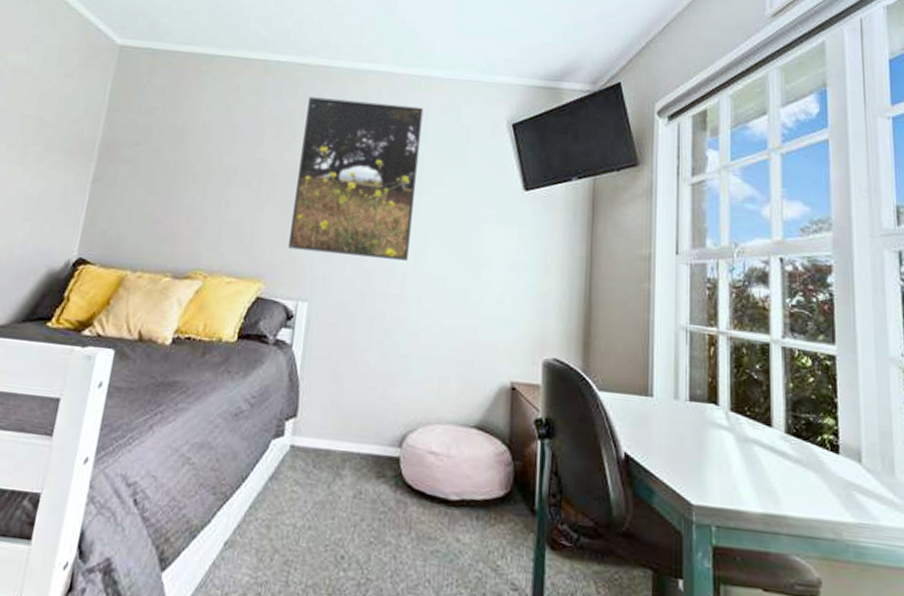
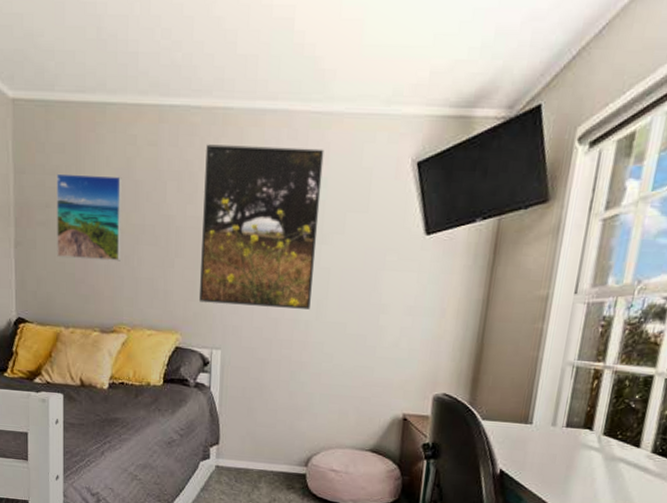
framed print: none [137,114,220,203] -> present [57,173,122,261]

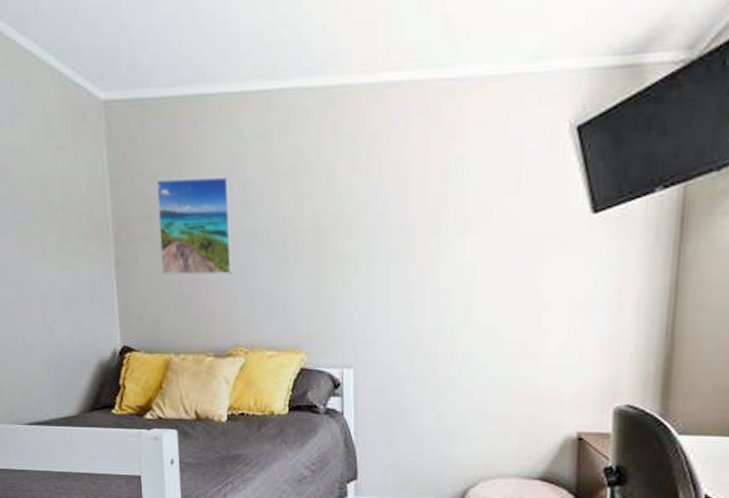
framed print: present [199,144,324,309] -> none [323,122,462,314]

